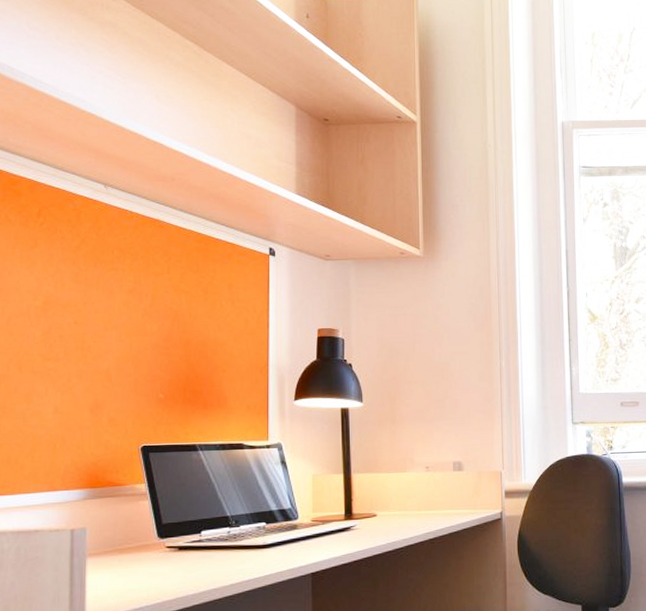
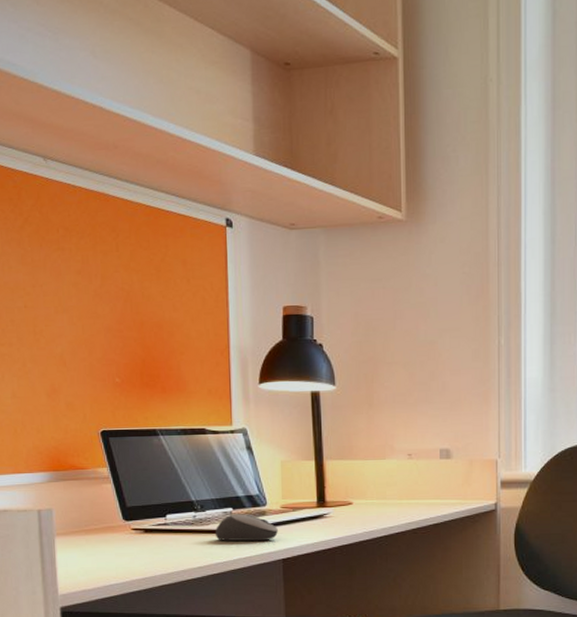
computer mouse: none [248,528,308,557] -> present [215,514,278,542]

